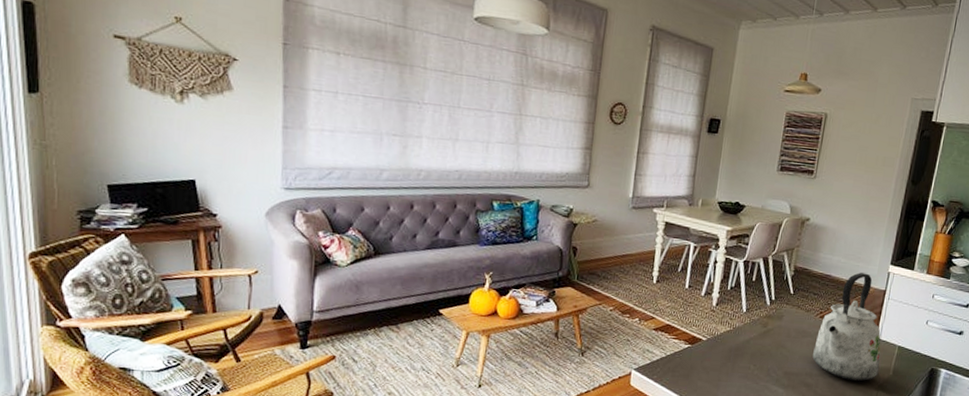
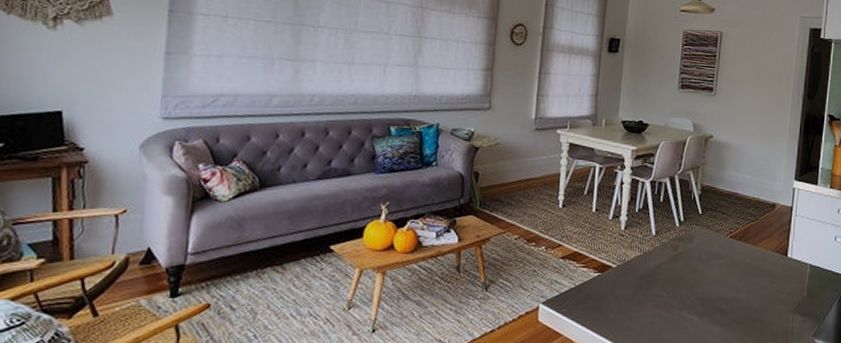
kettle: present [812,272,881,381] -> none [725,189,794,304]

